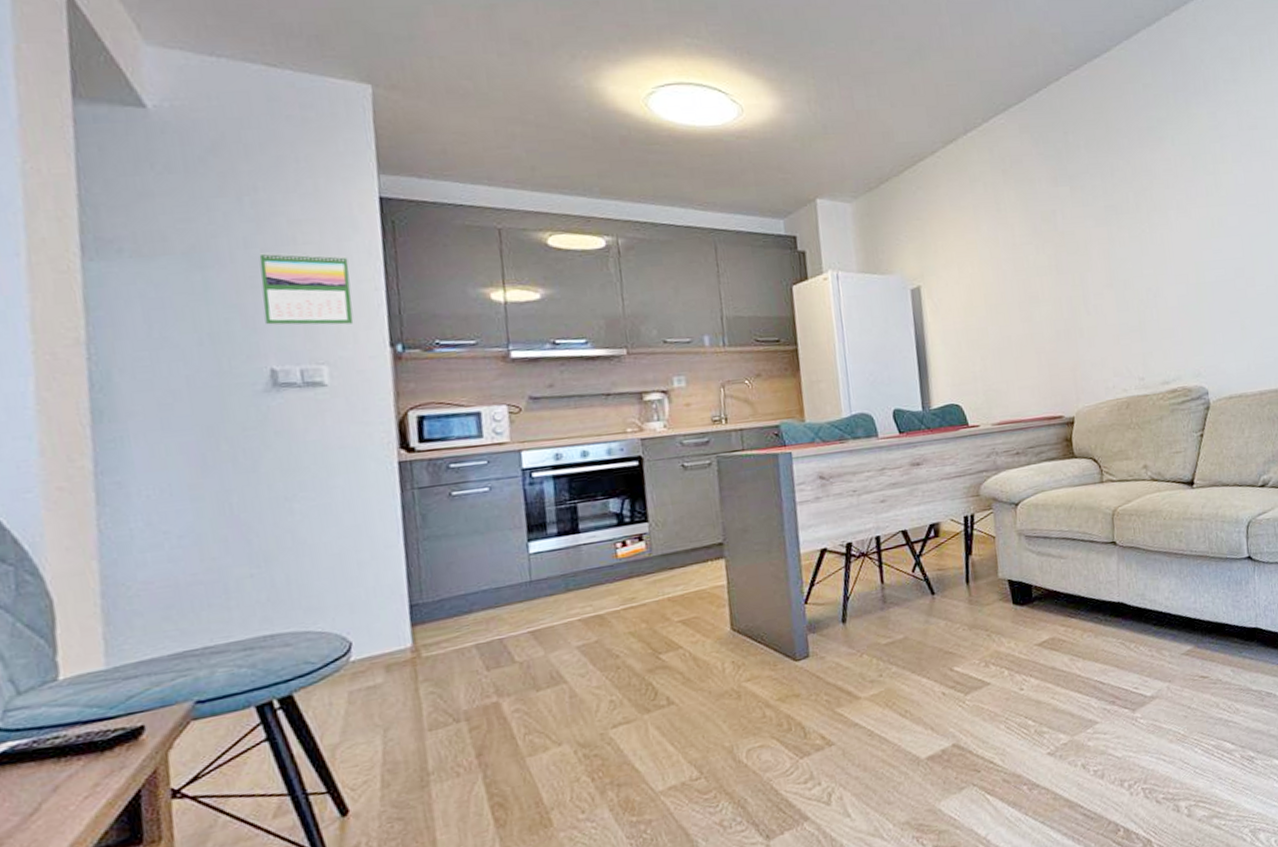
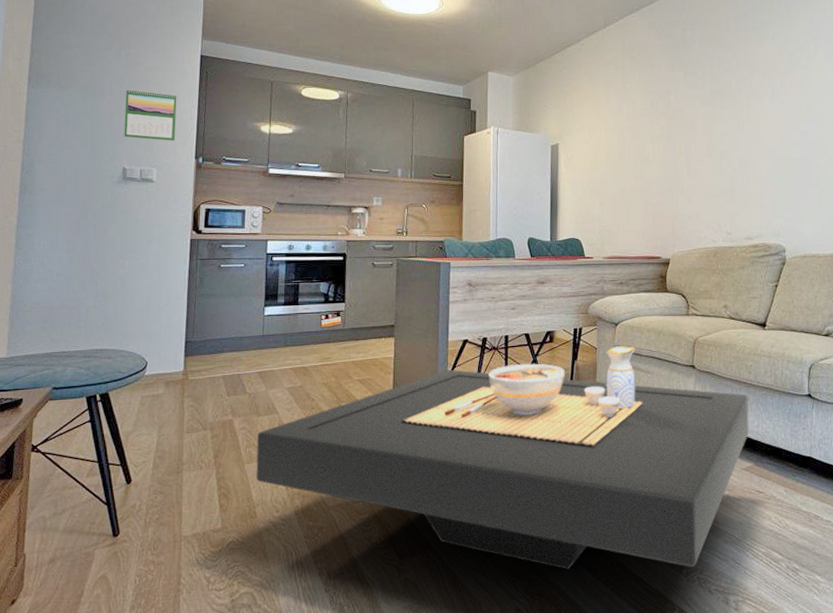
coffee table: none [539,529,1186,811] -> present [256,346,749,570]

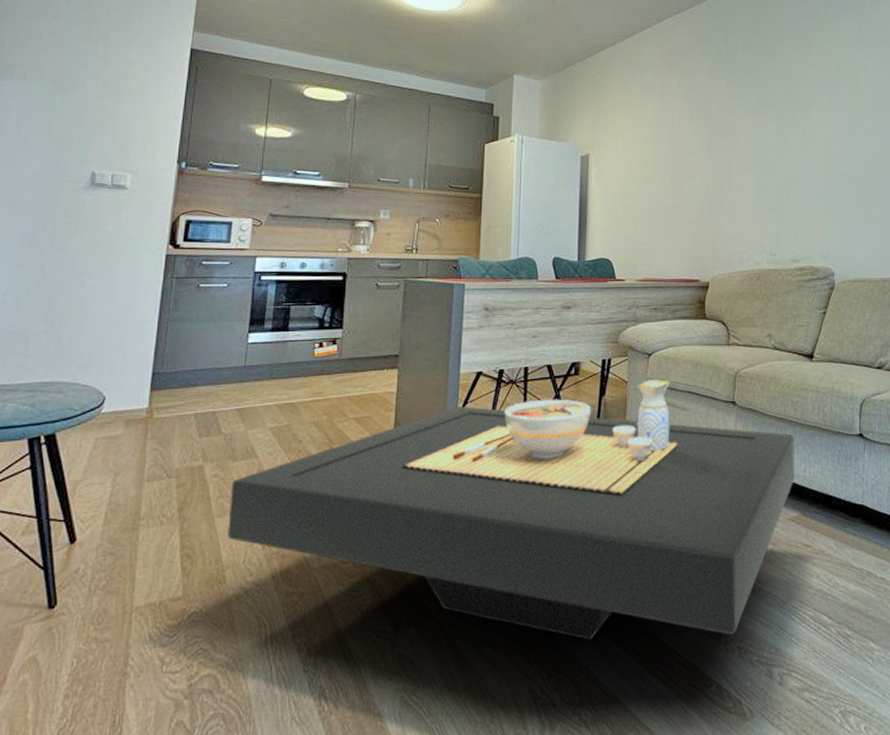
calendar: present [124,89,177,141] -> none [96,84,161,143]

